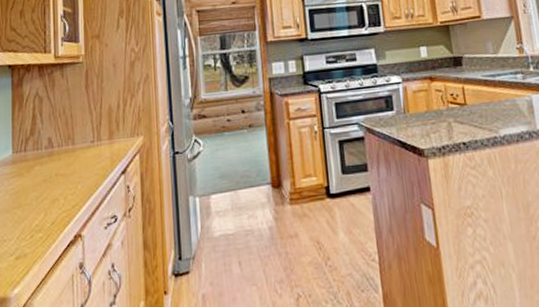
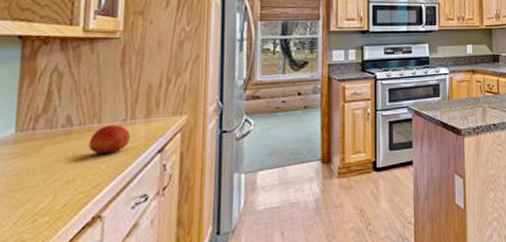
fruit: none [67,146,99,175] -> present [89,125,131,155]

